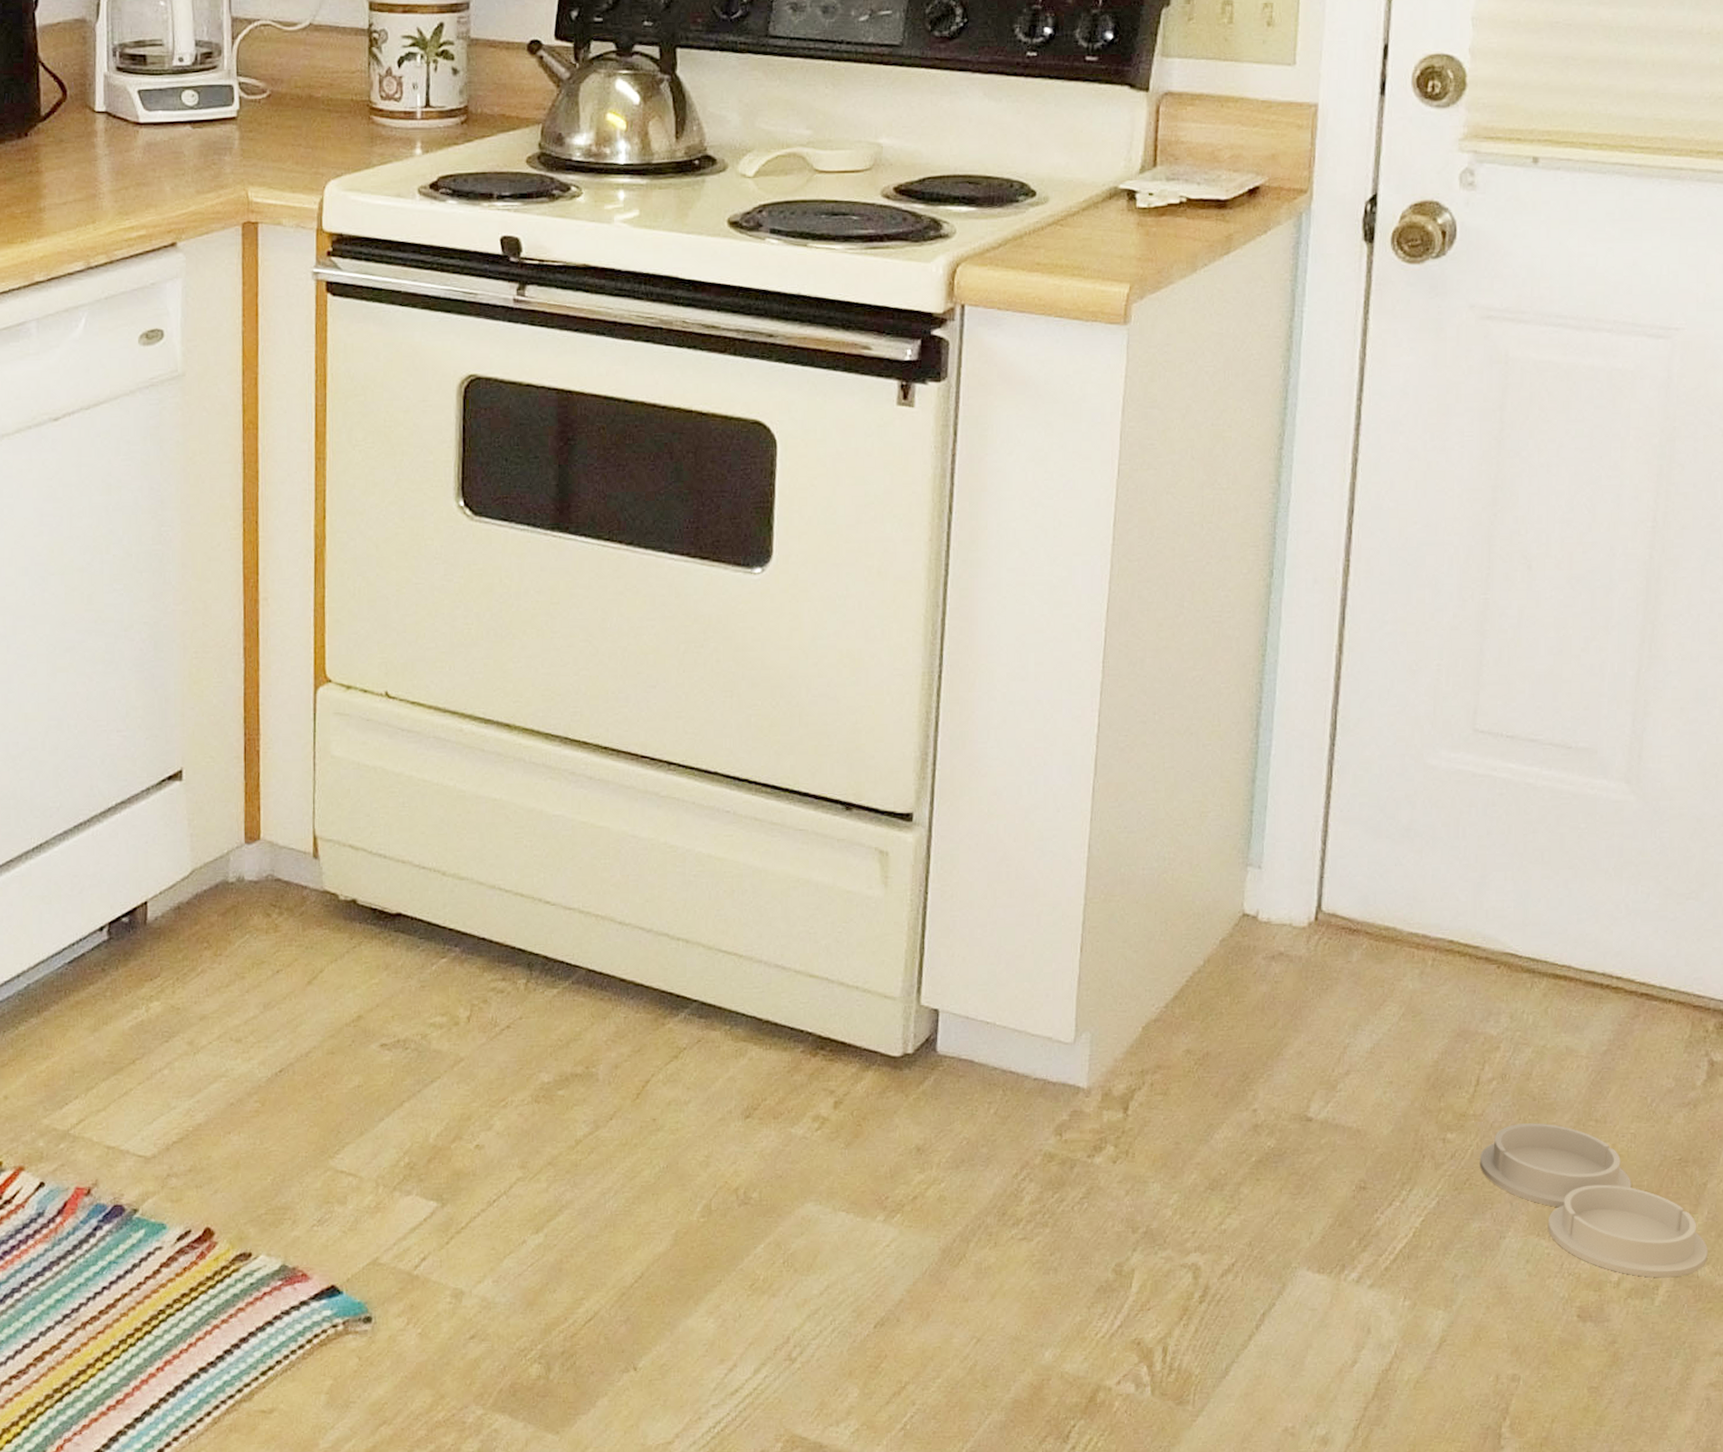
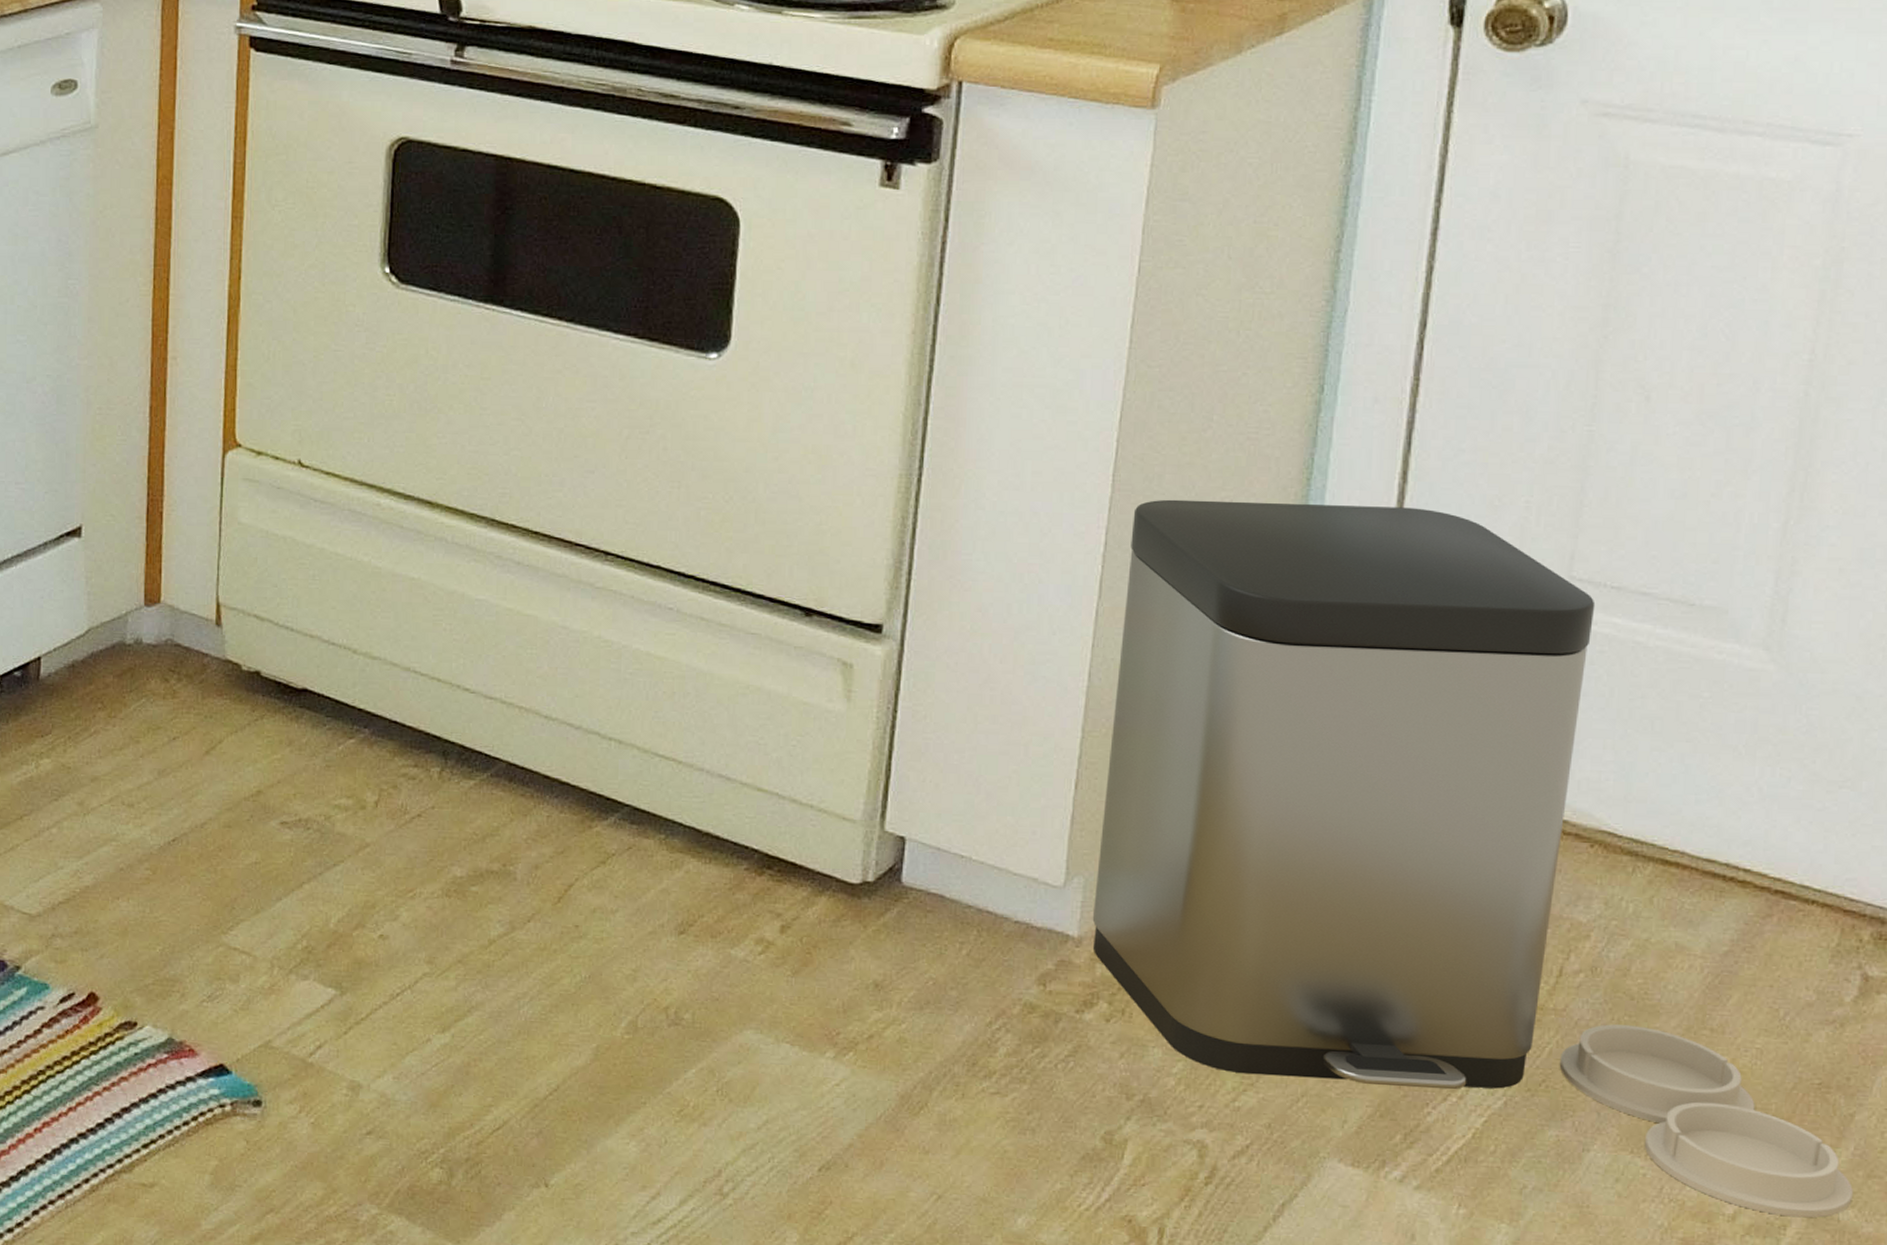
pedal bin: none [1099,676,1495,1199] -> present [1092,499,1596,1090]

